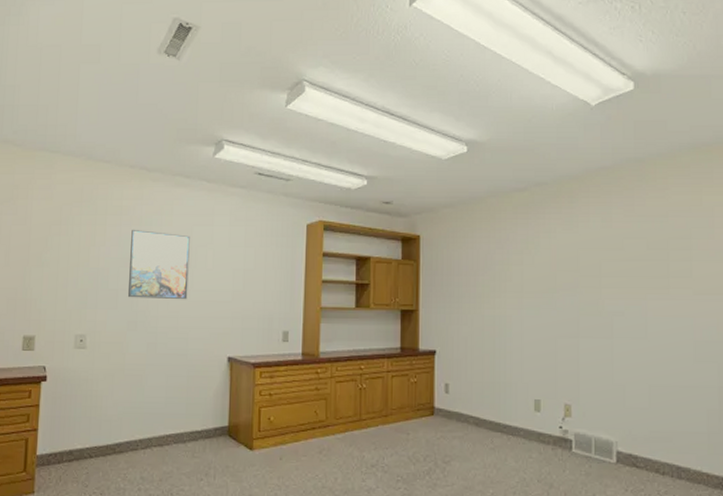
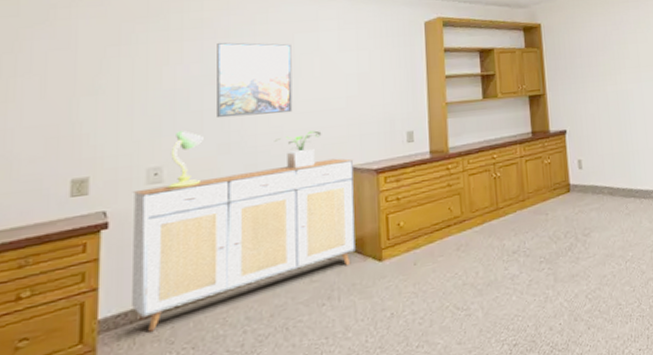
sideboard: none [59,347,234,473] -> present [130,158,356,332]
table lamp: none [88,306,117,355] -> present [167,131,203,189]
potted plant: none [171,319,210,352] -> present [274,130,322,169]

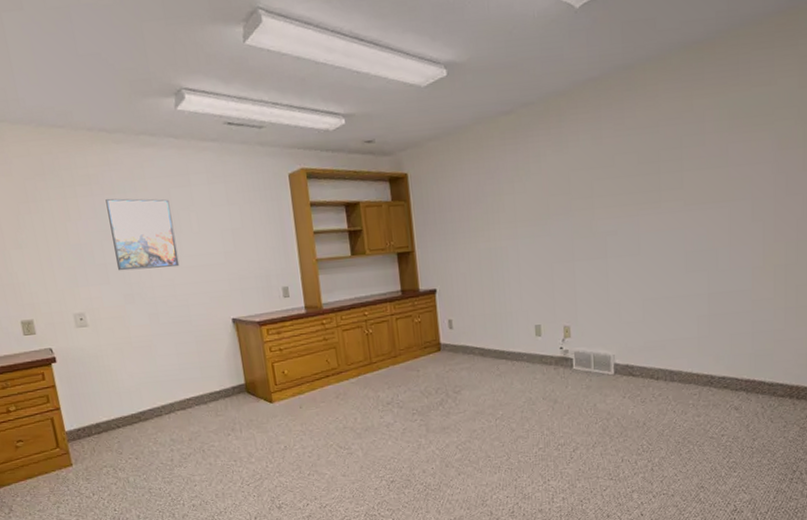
sideboard: present [130,158,356,332] -> none [67,310,249,444]
table lamp: present [167,131,203,189] -> none [88,282,116,332]
potted plant: present [274,130,322,169] -> none [168,284,208,319]

